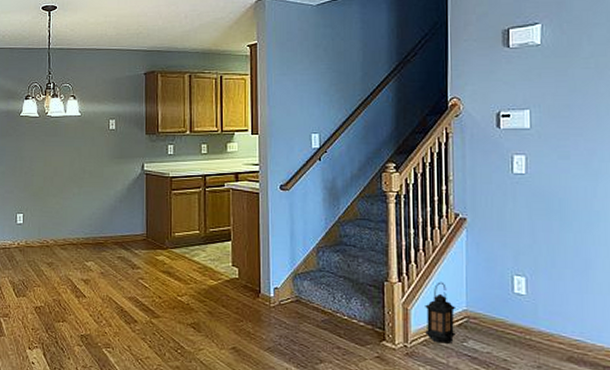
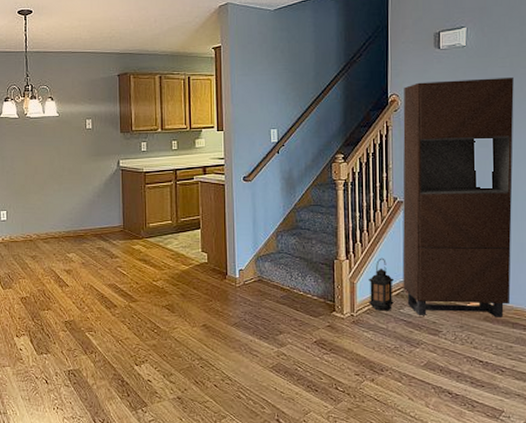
storage cabinet: none [465,80,601,359] -> present [402,78,514,317]

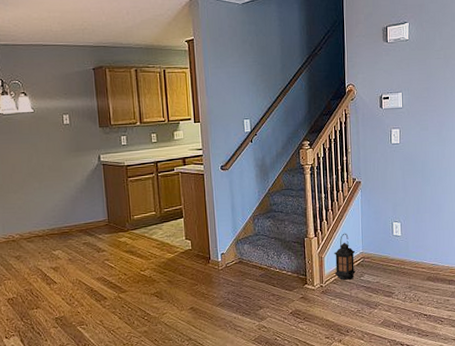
storage cabinet: present [402,78,514,317] -> none [358,68,448,281]

